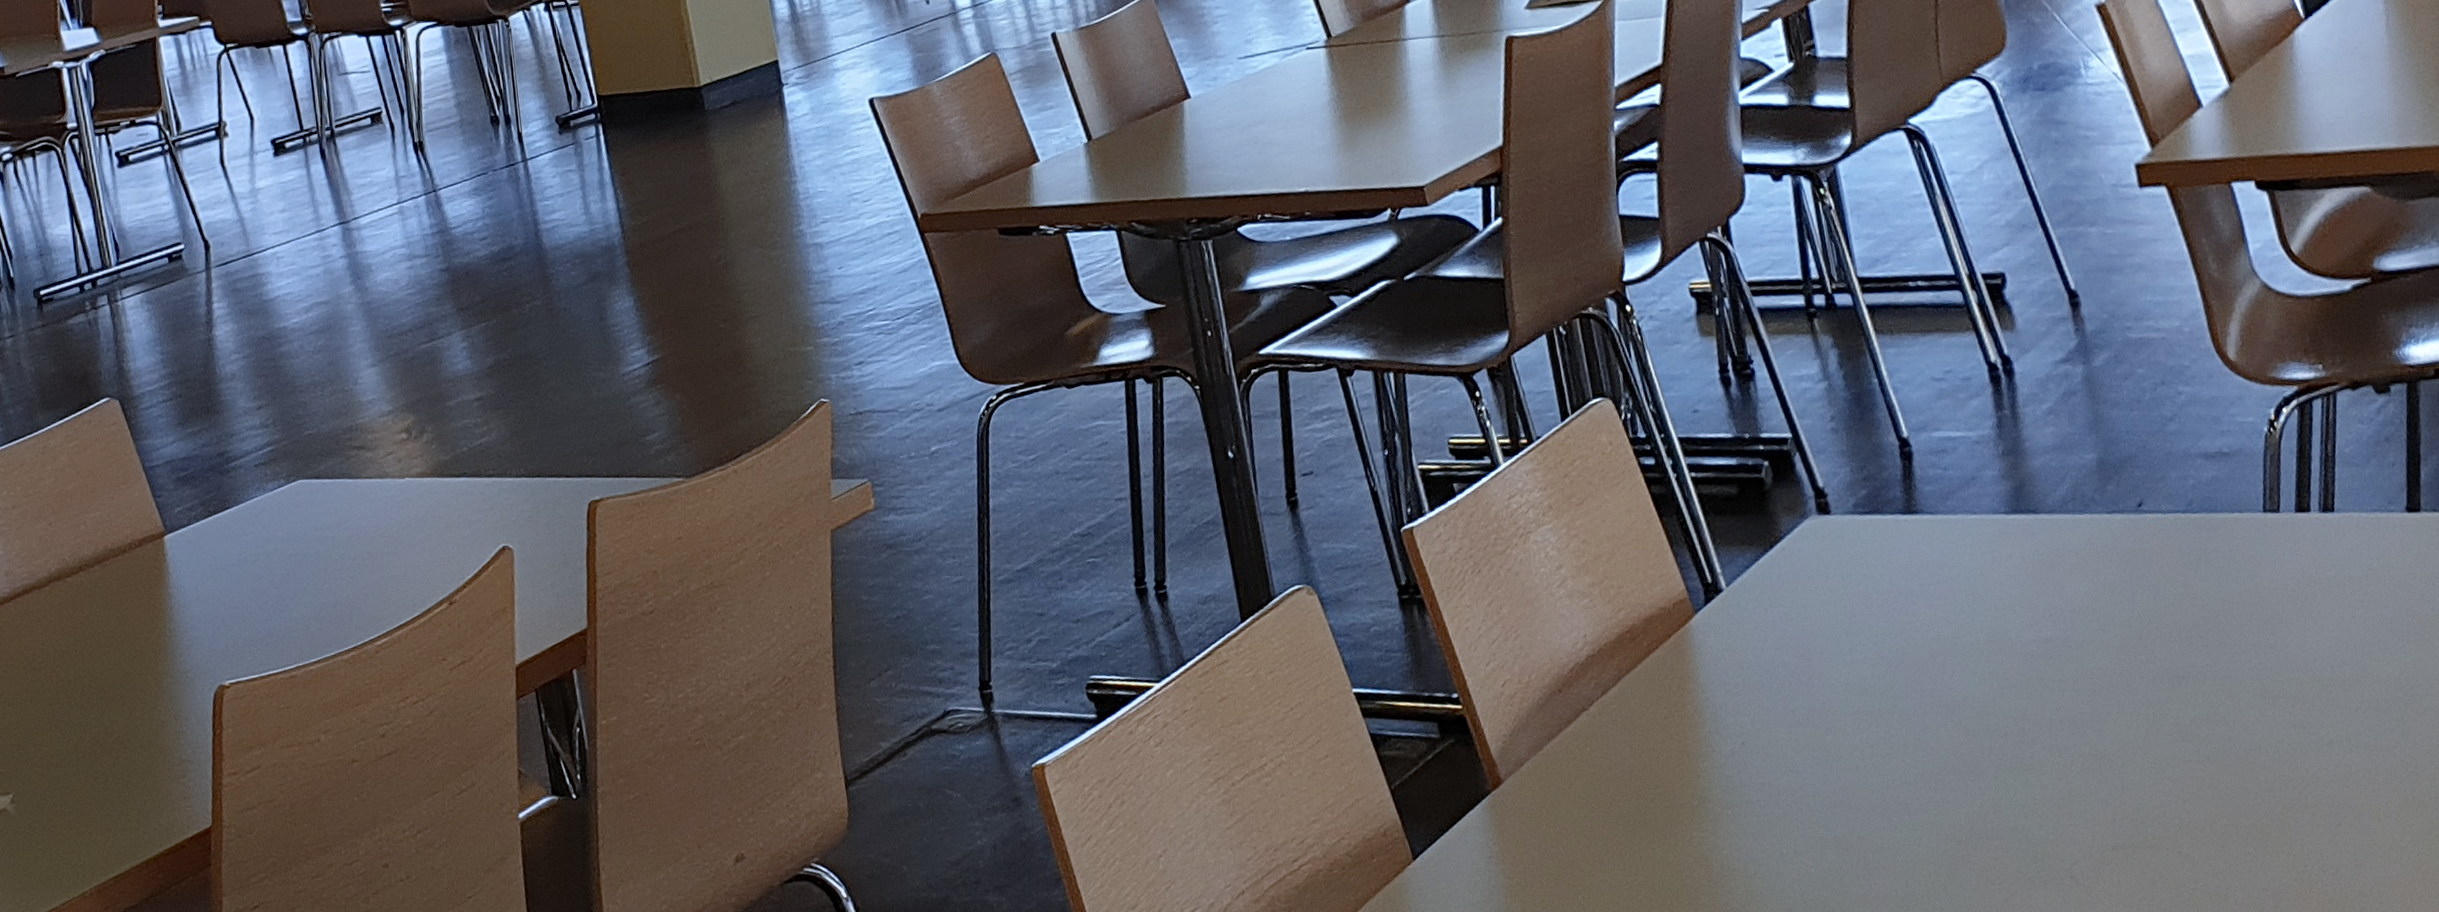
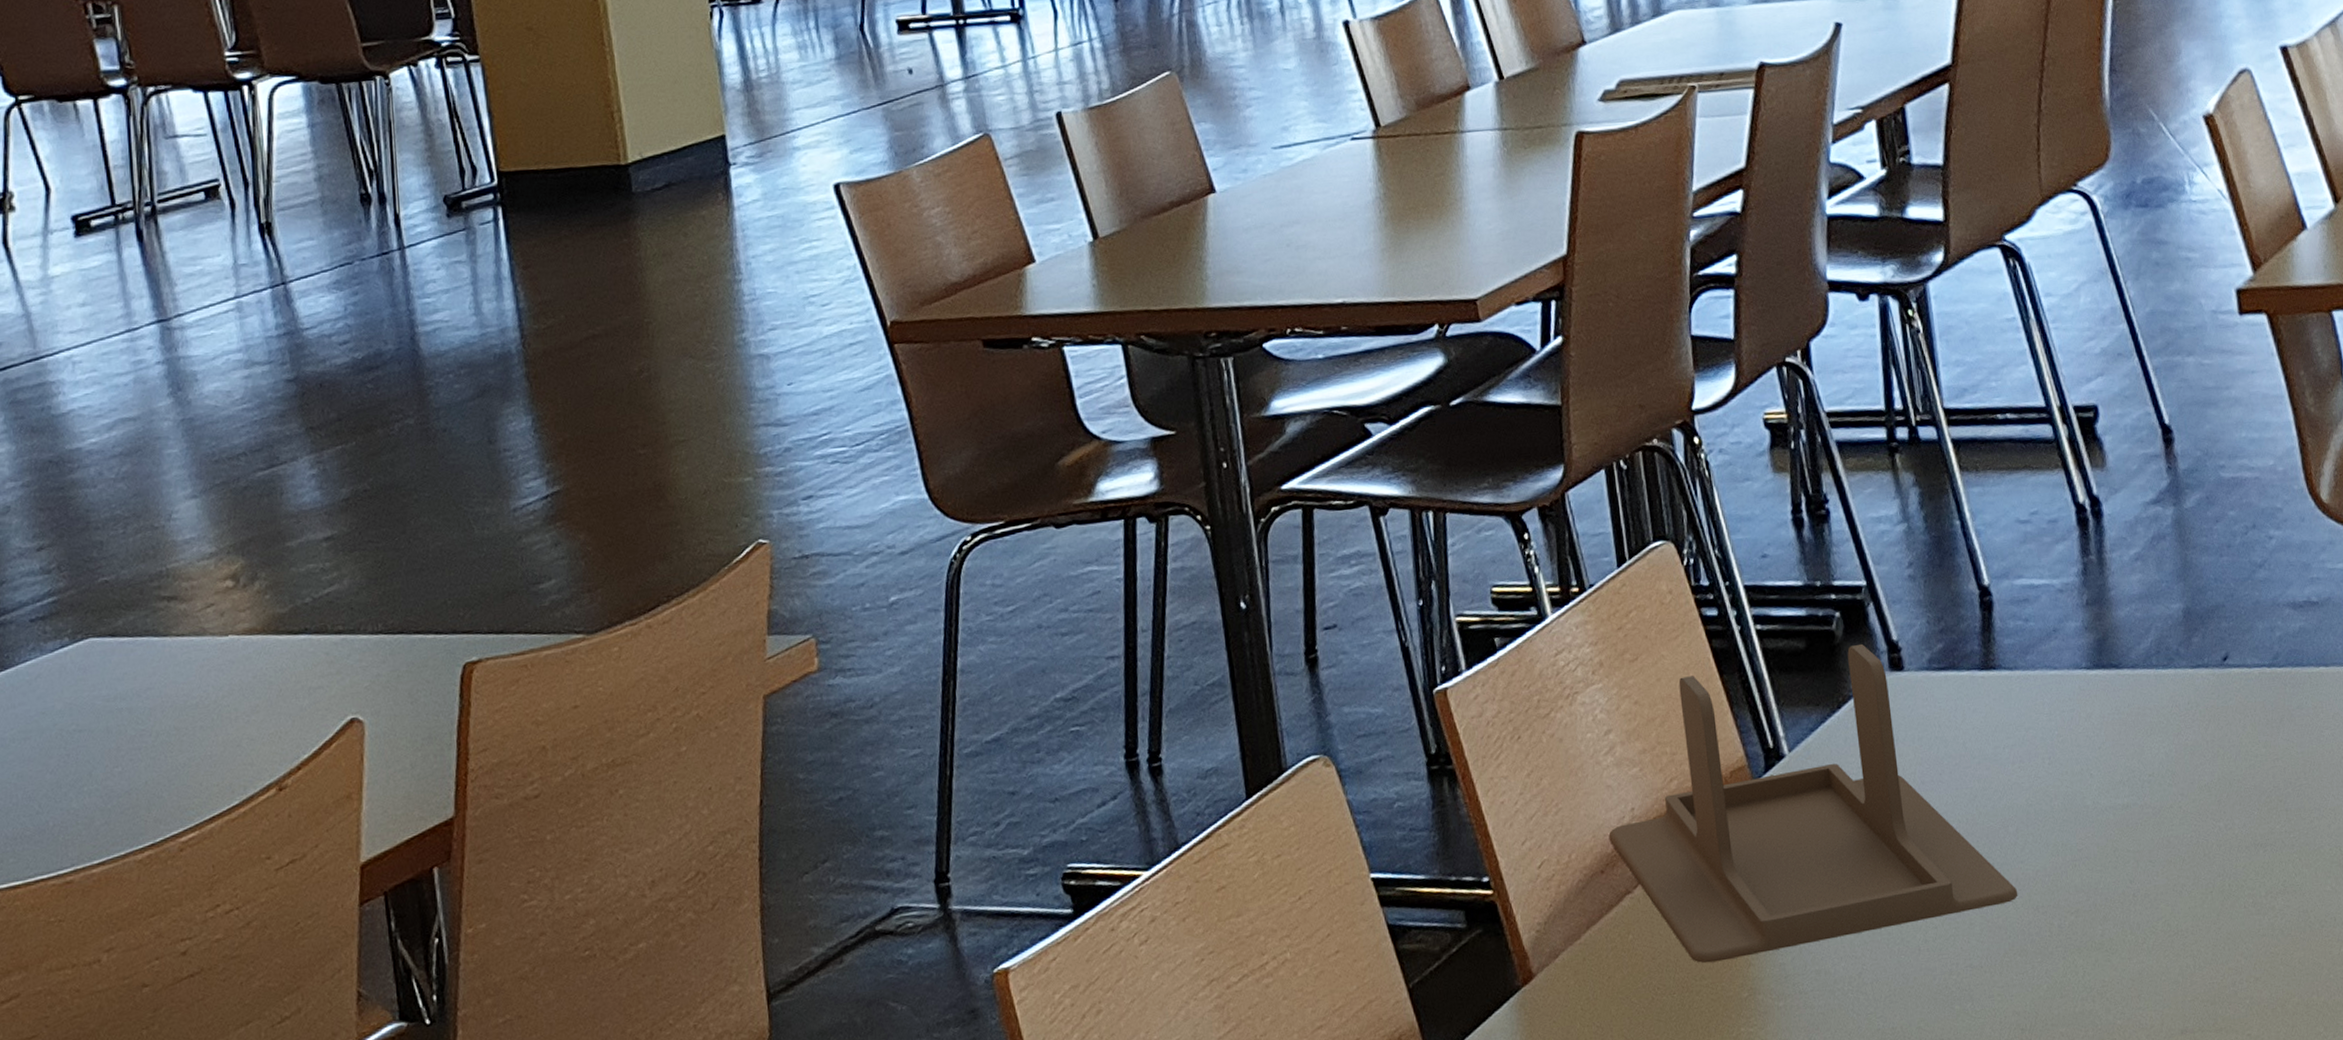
napkin holder: none [1564,490,1949,774] -> present [1608,643,2018,964]

